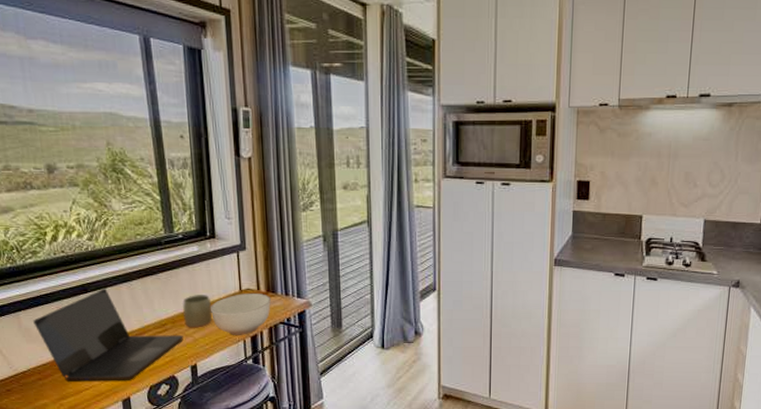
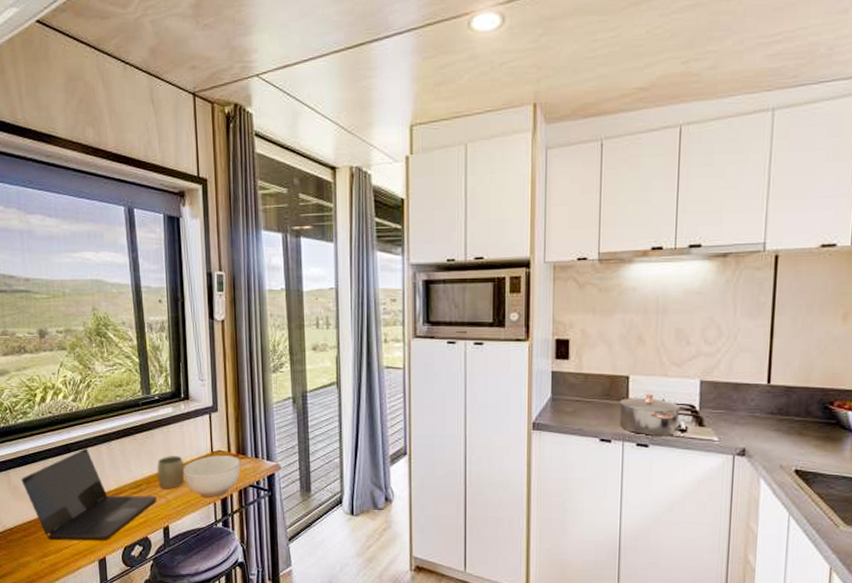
cooking pot: none [632,231,686,271] -> present [619,393,681,437]

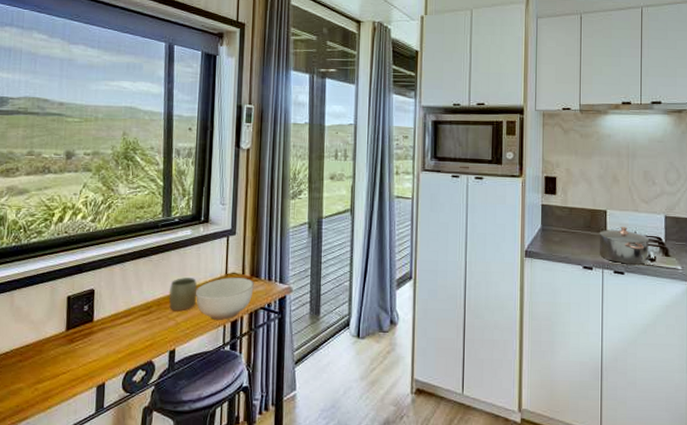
laptop: present [21,449,157,540] -> none [25,269,166,365]

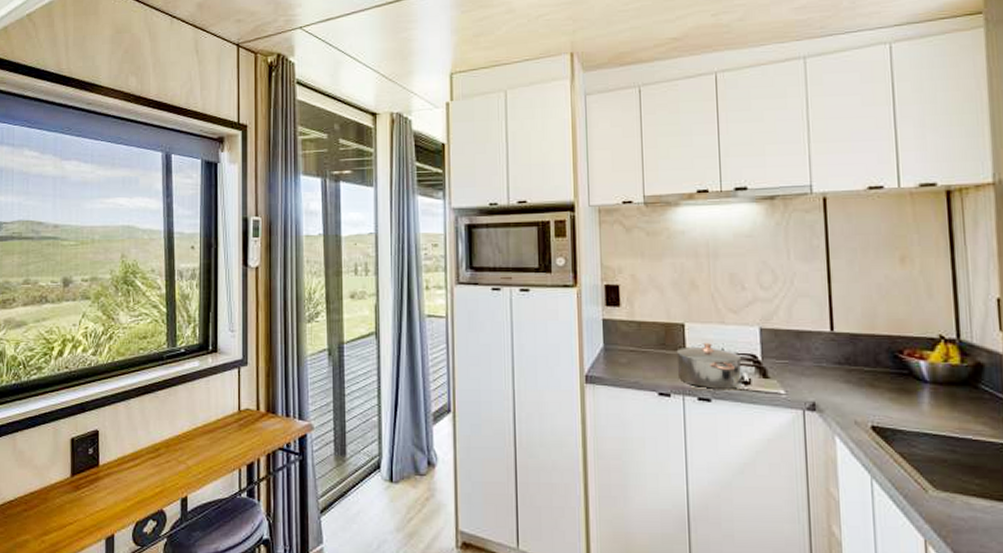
mug: present [168,278,198,310] -> none [177,415,208,452]
bowl: present [195,277,255,320] -> none [206,413,271,463]

